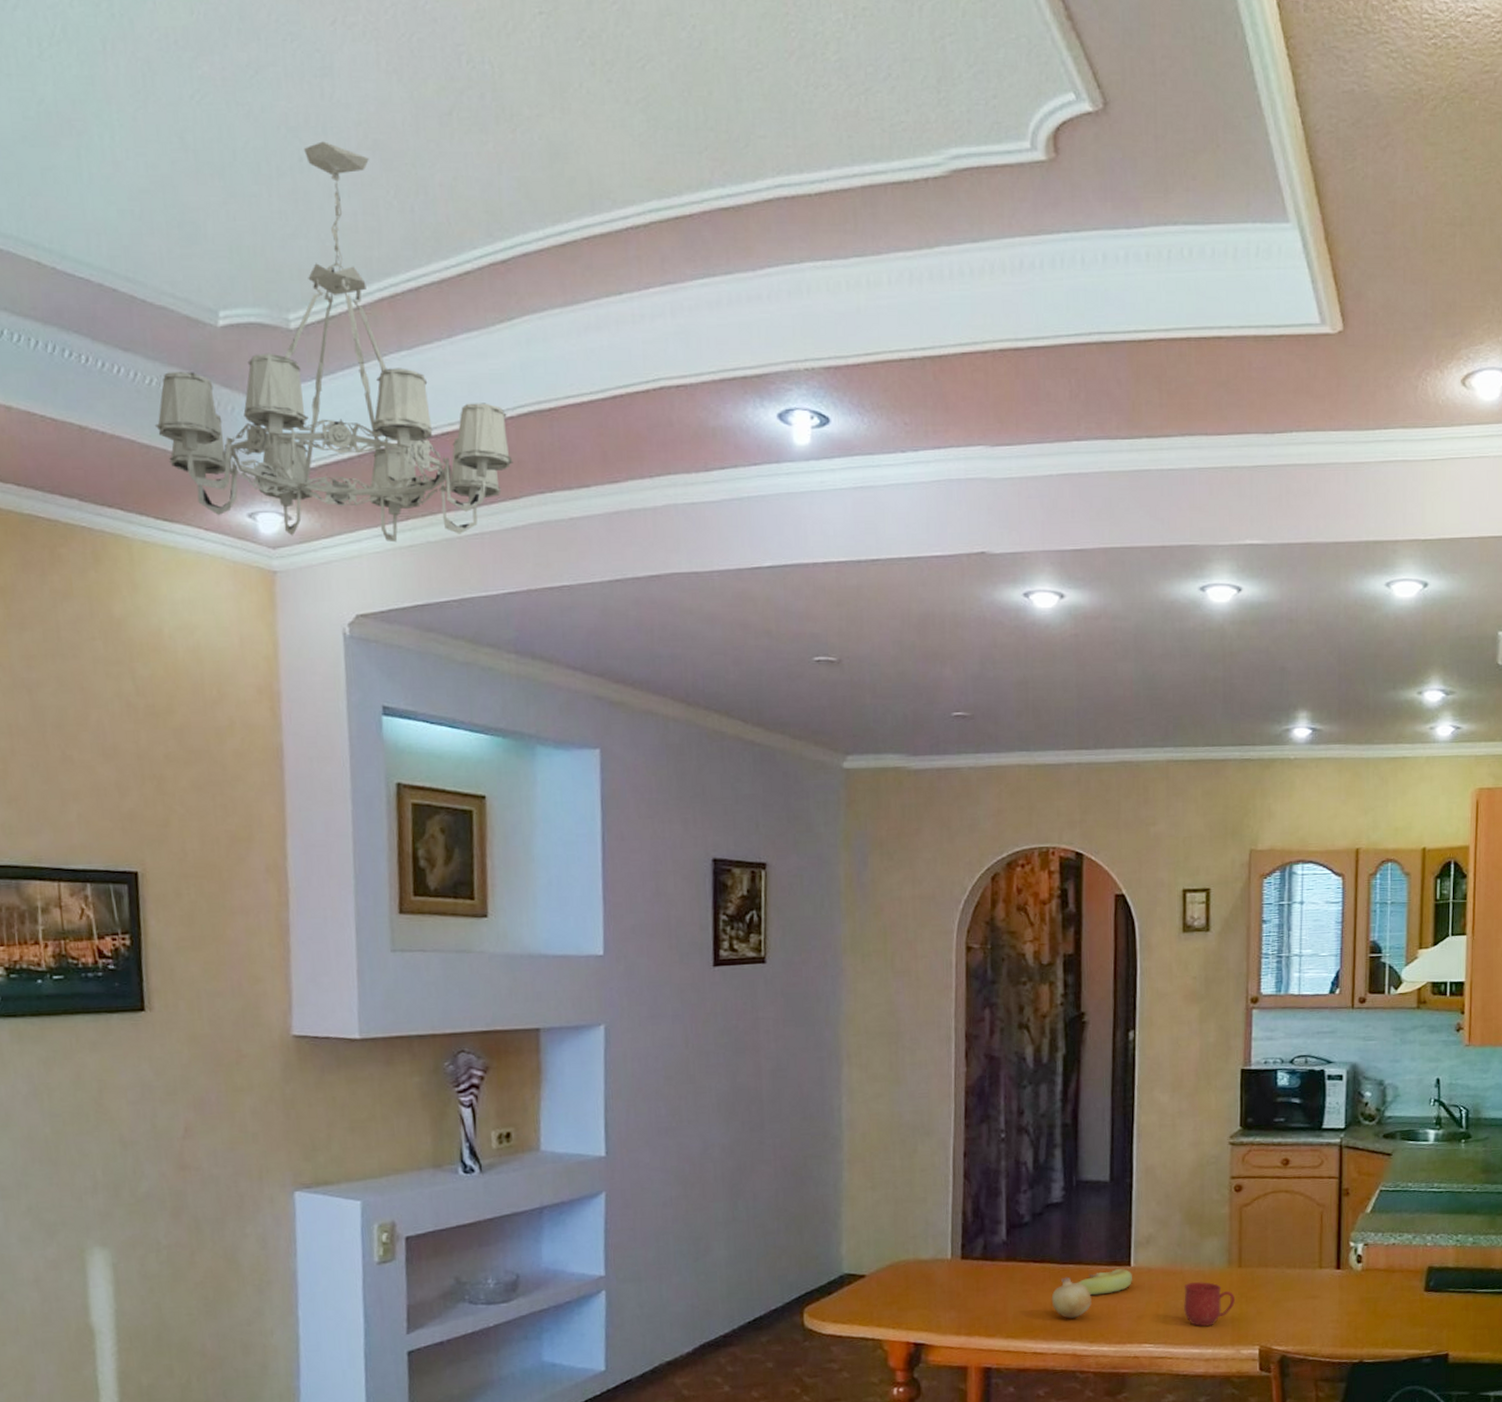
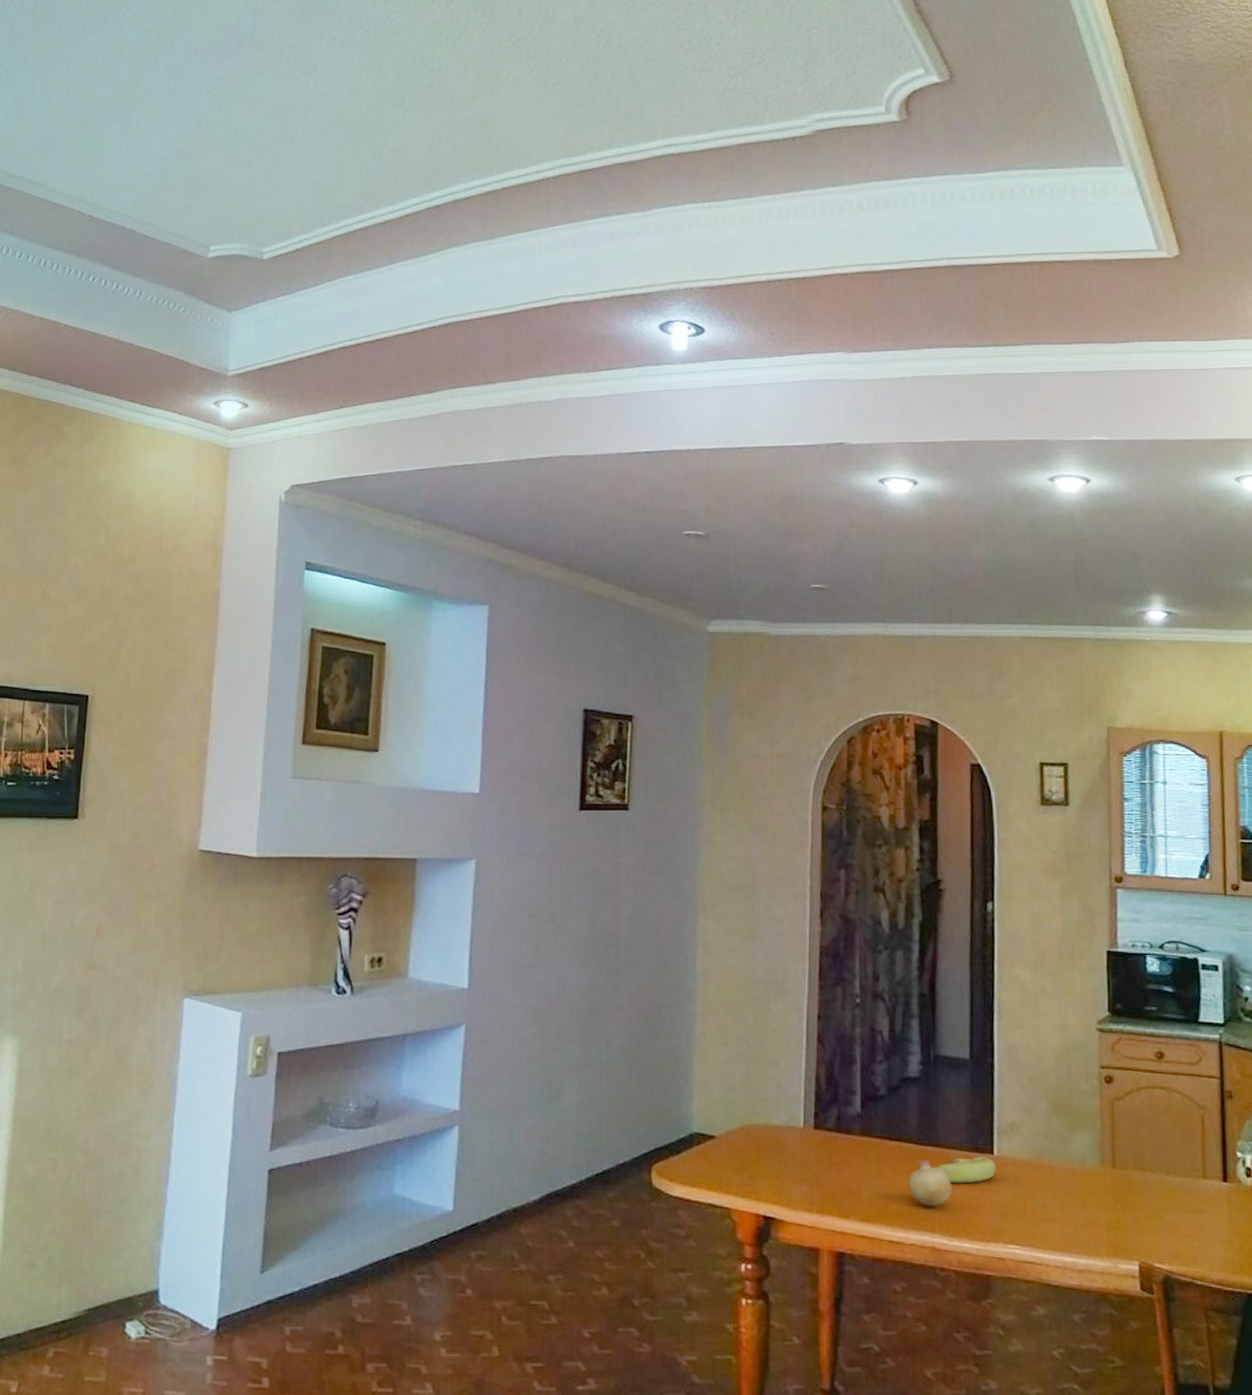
chandelier: present [154,141,513,543] -> none [150,120,432,426]
mug: present [1184,1282,1235,1326] -> none [1052,1180,1110,1231]

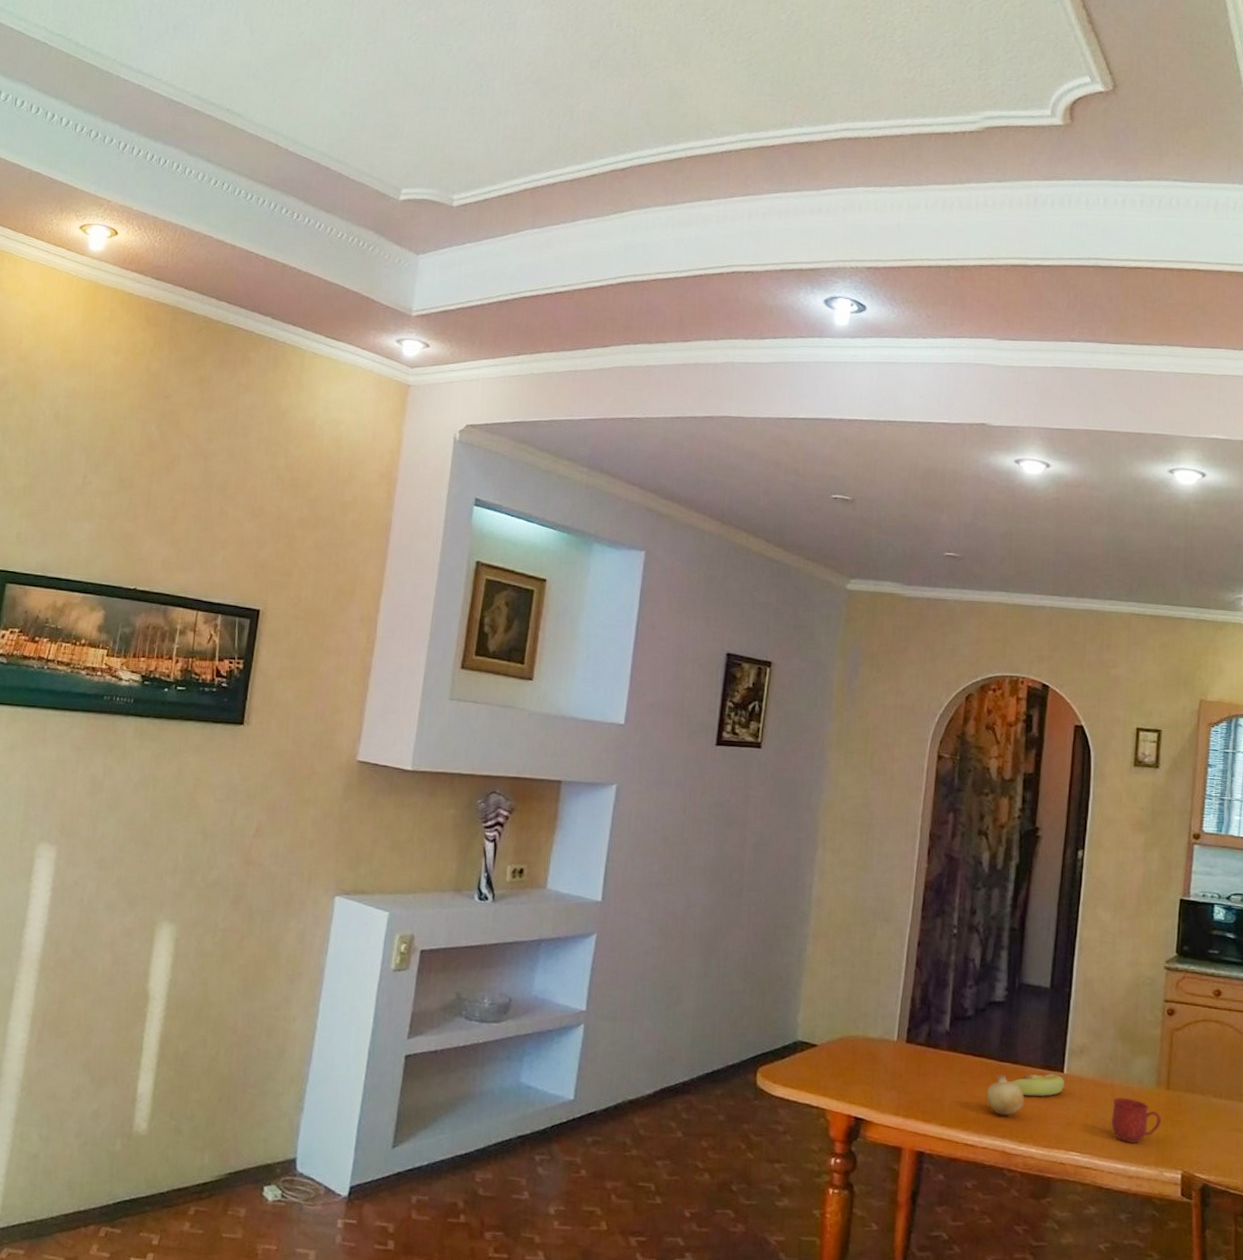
mug: none [1052,1180,1110,1231] -> present [1111,1098,1161,1143]

